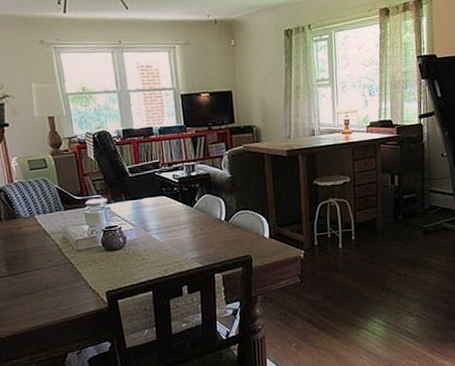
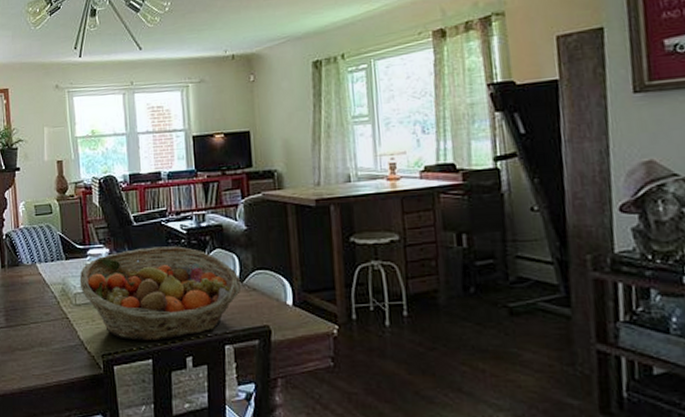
fruit basket: none [79,193,227,277] -> present [79,246,242,341]

